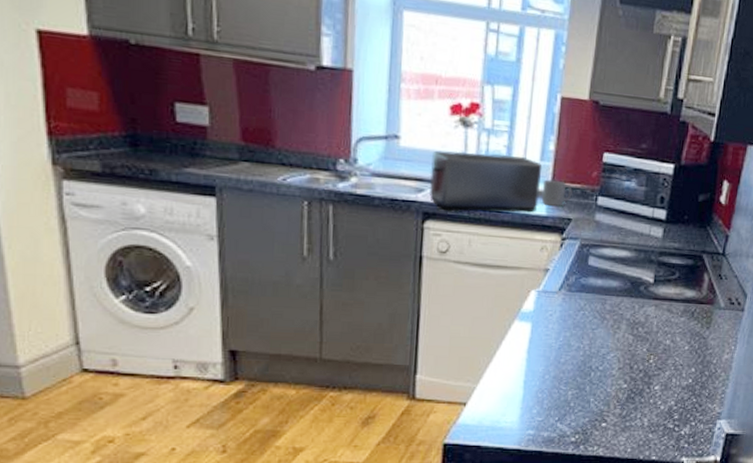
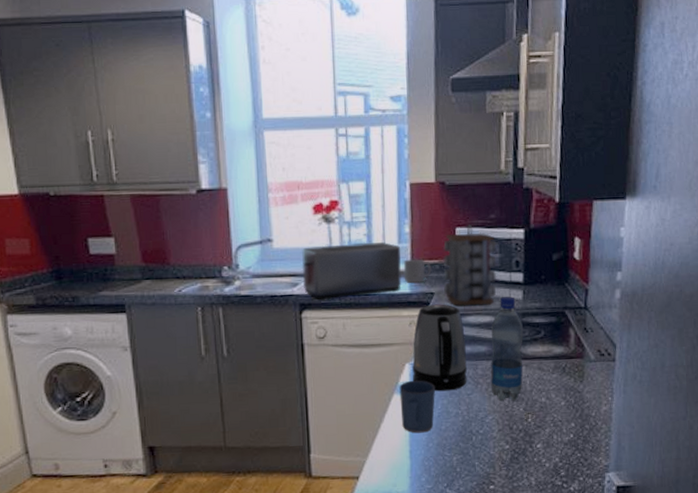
mug: none [519,308,559,364] -> present [399,380,435,433]
kettle: none [536,231,598,324] -> present [412,304,467,392]
spice rack: none [582,150,644,239] -> present [443,223,497,306]
bottle: none [617,233,658,341] -> present [490,297,523,401]

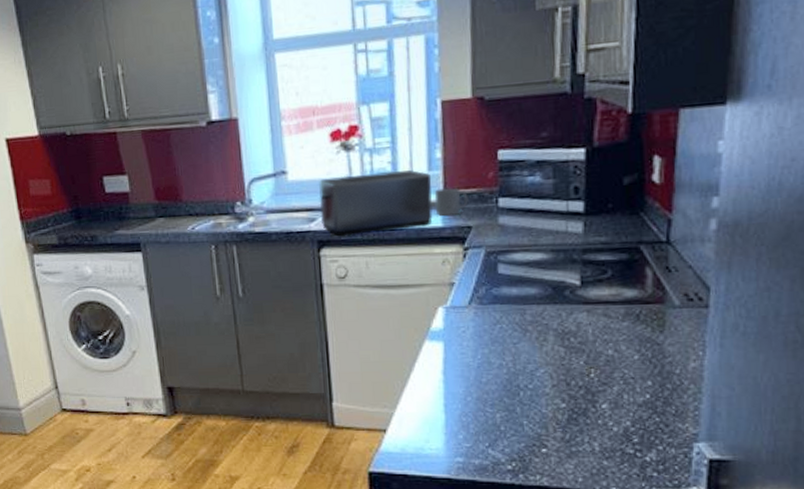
mug: present [399,380,435,433] -> none [431,325,474,385]
kettle: present [412,304,467,392] -> none [446,239,513,339]
spice rack: present [443,223,497,306] -> none [482,144,550,242]
bottle: present [490,297,523,401] -> none [542,230,584,353]

